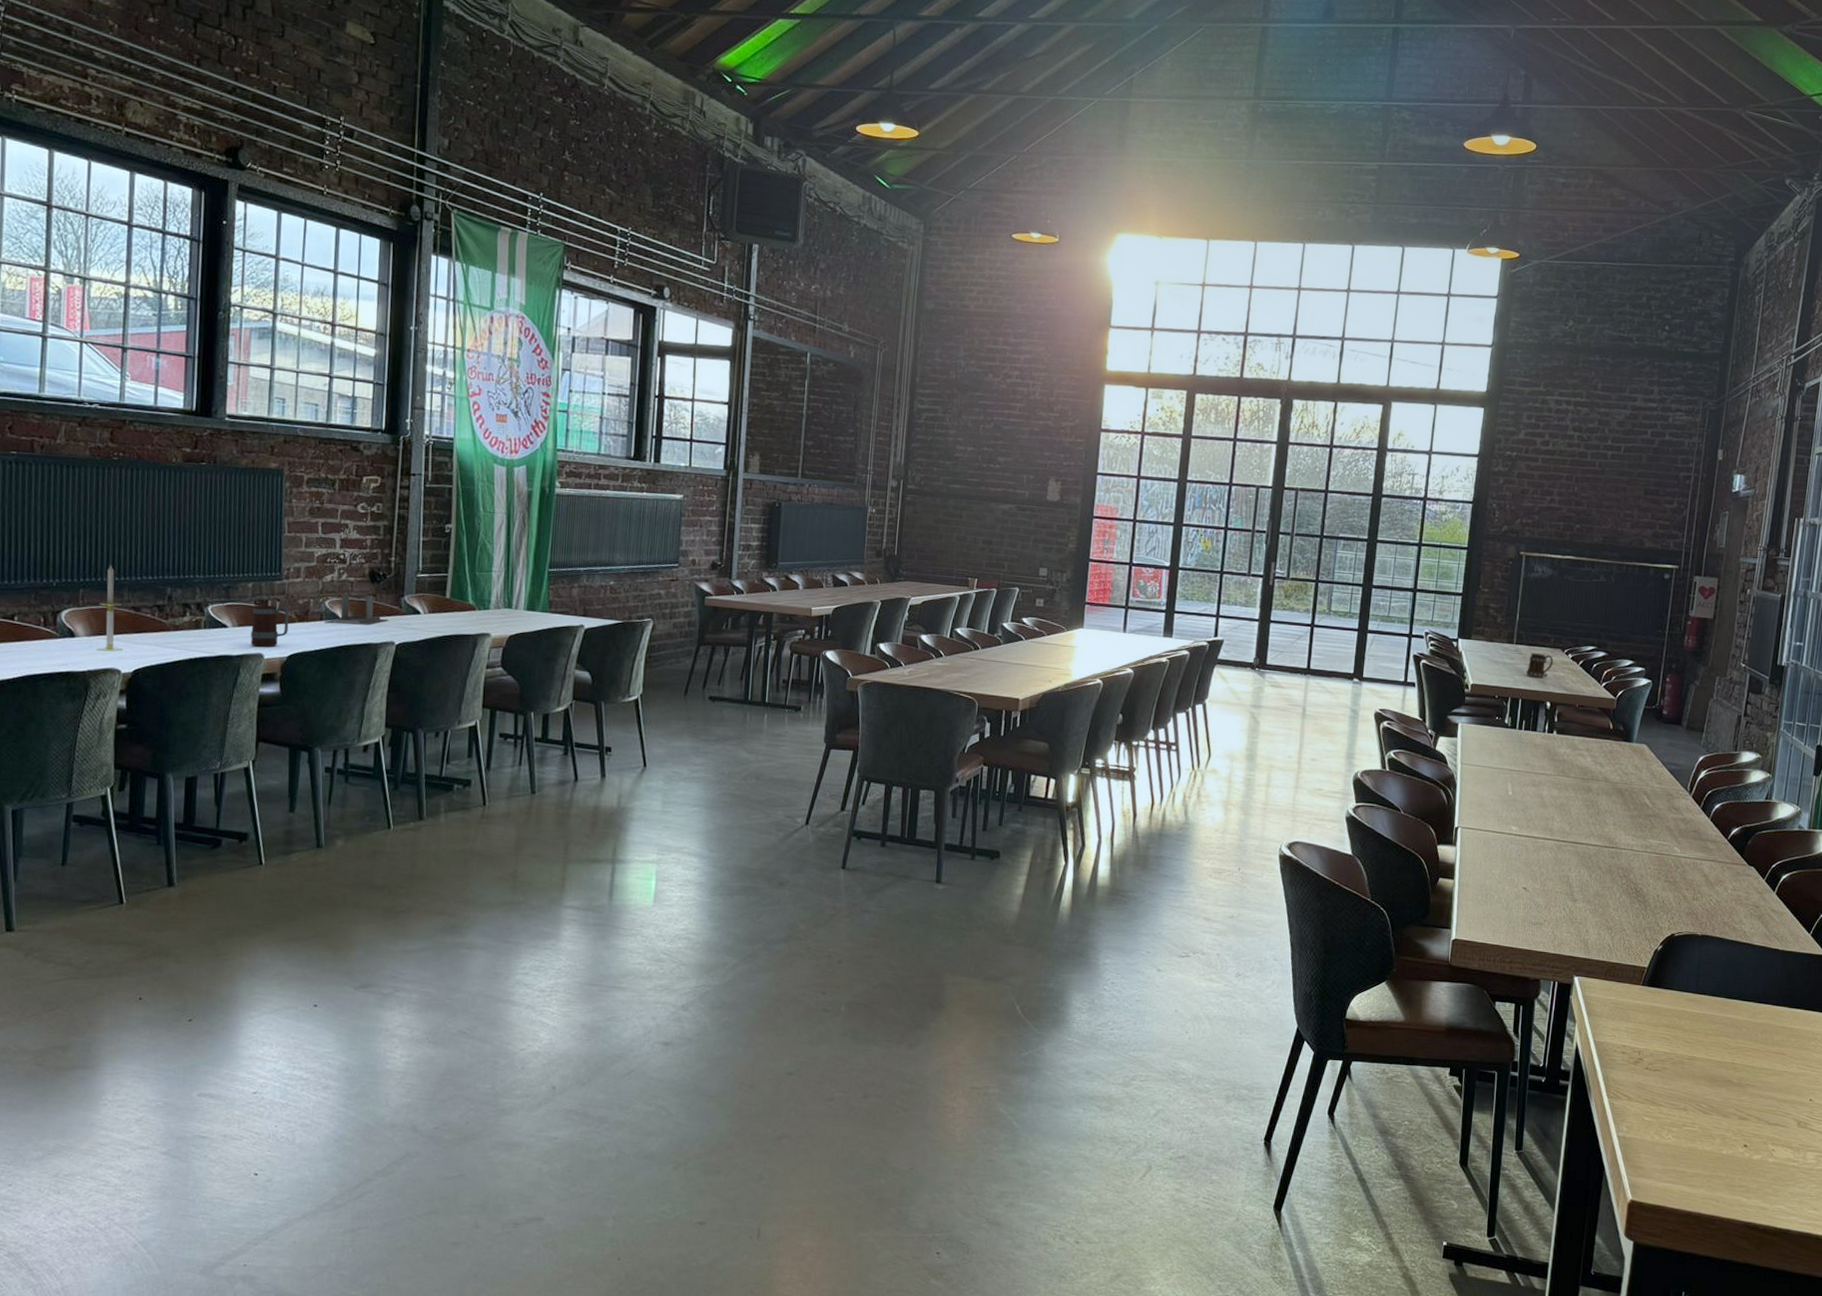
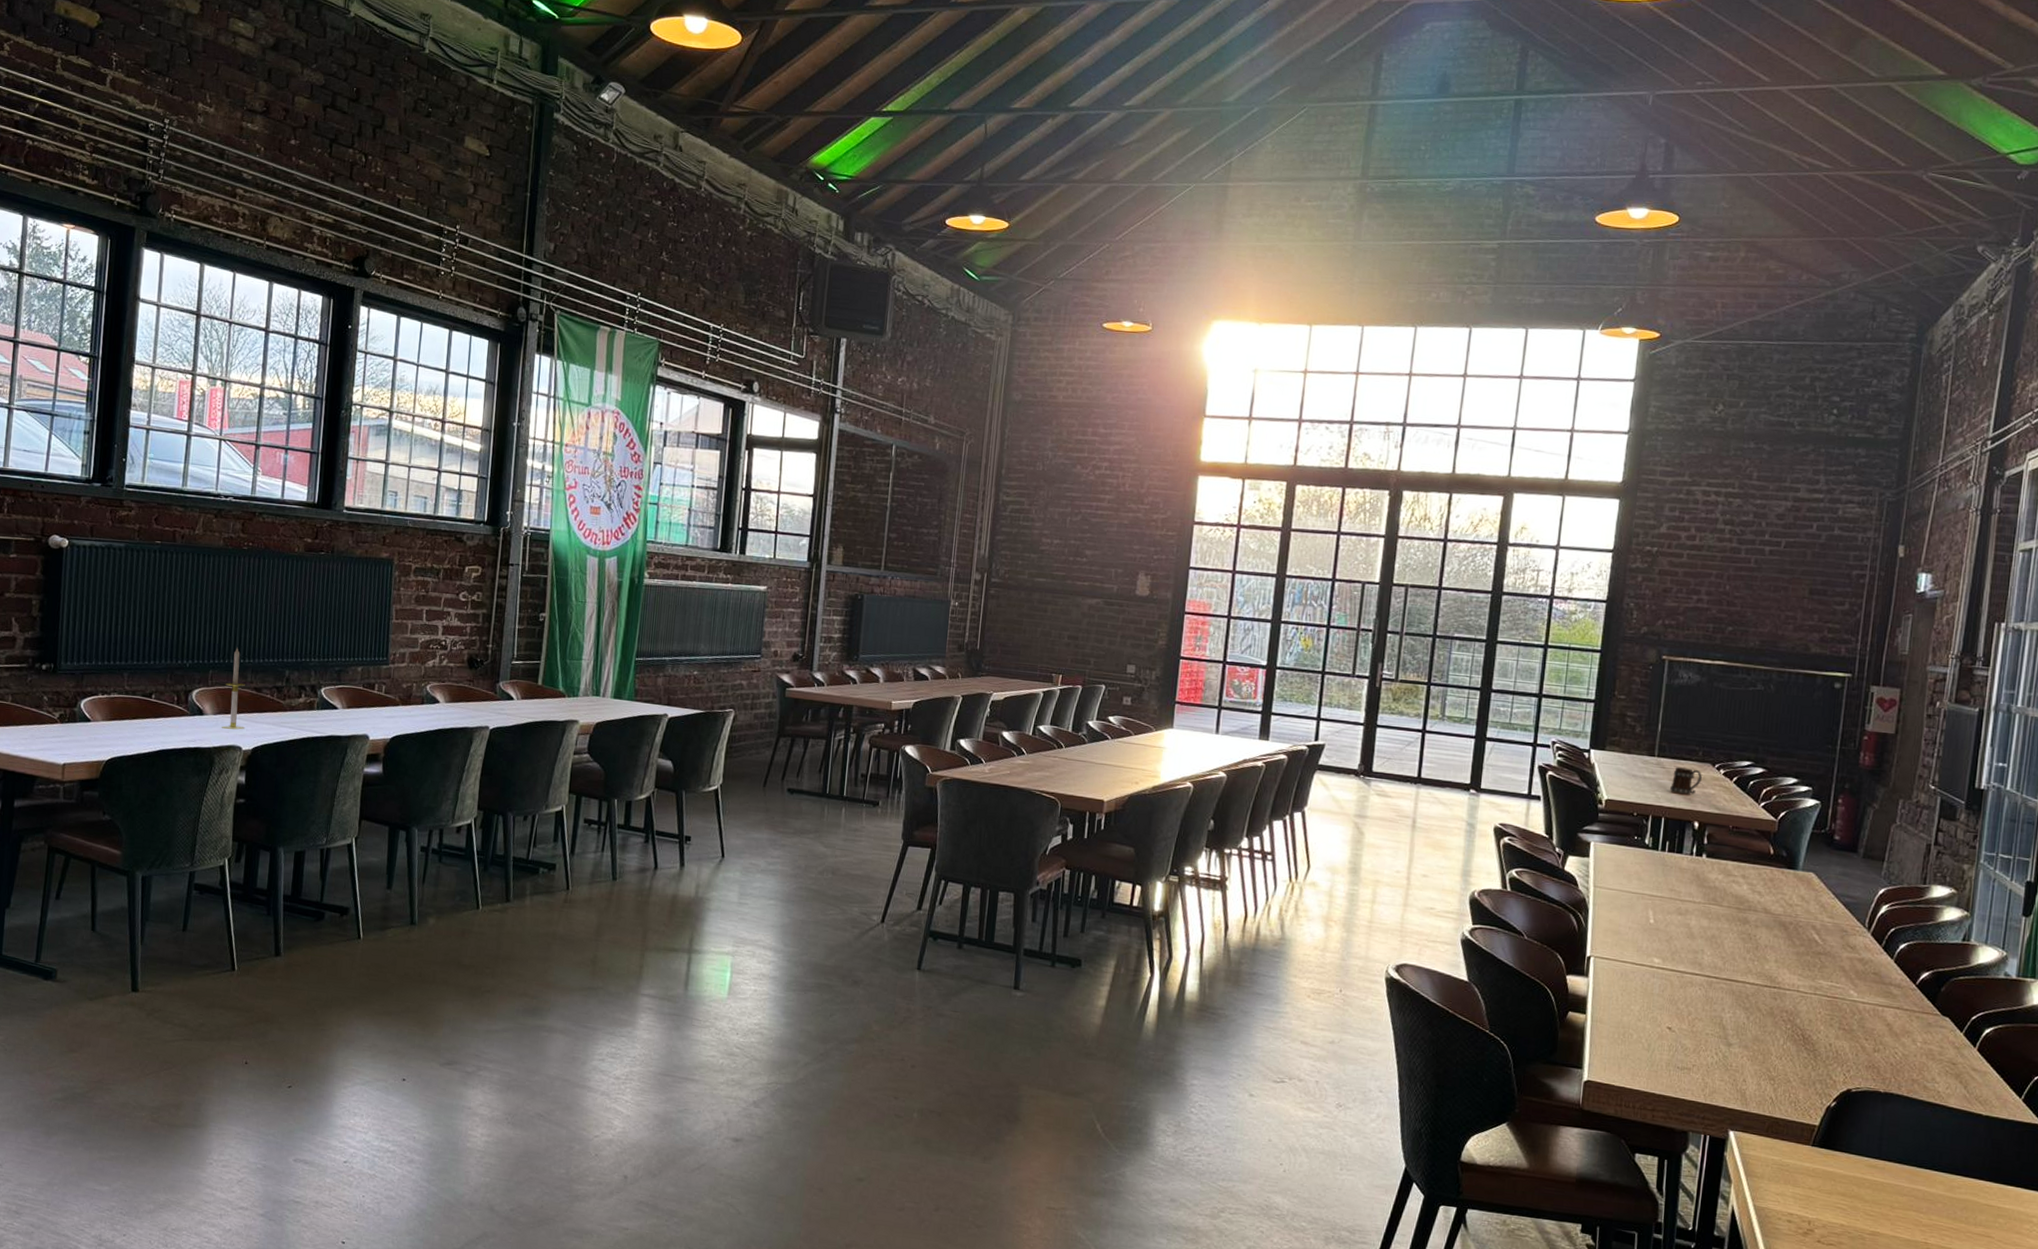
beer mug: present [250,605,290,647] -> none [358,688,394,729]
napkin holder: present [323,593,389,626] -> none [424,678,485,710]

